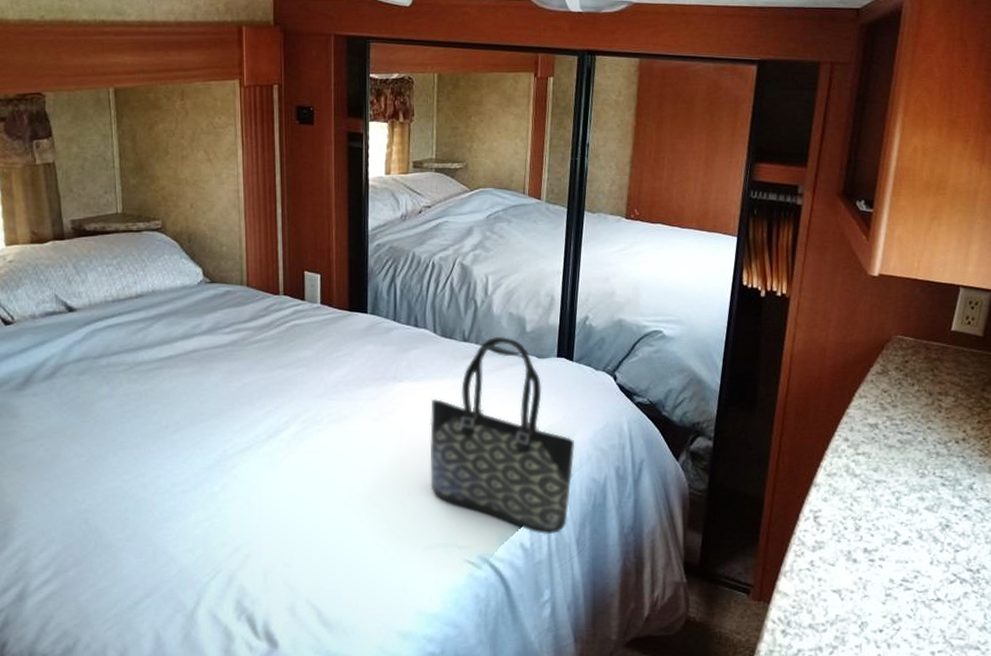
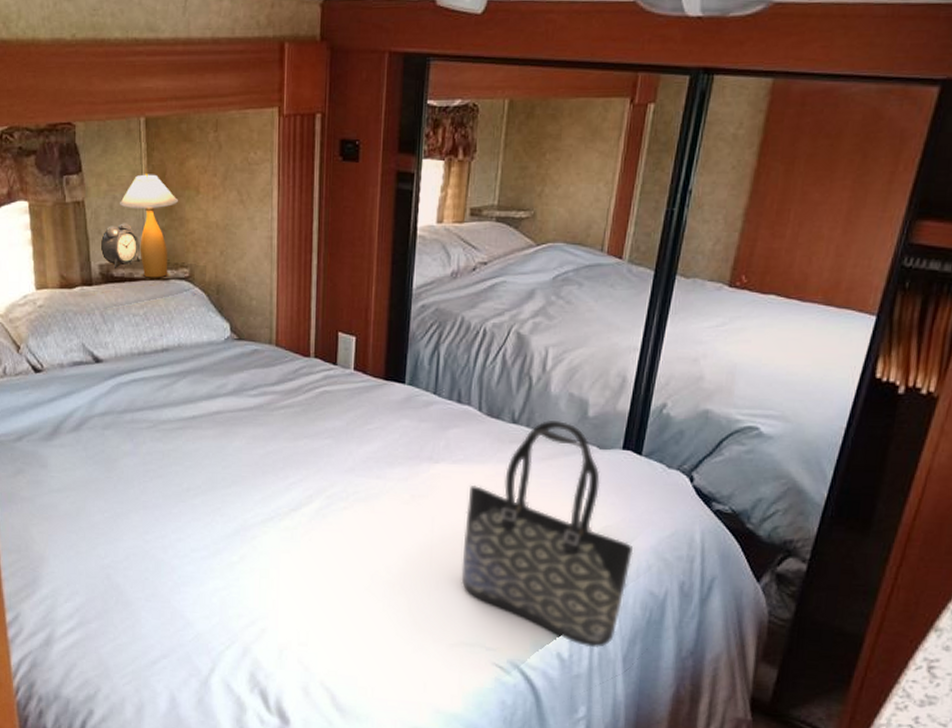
alarm clock: none [73,181,113,224] -> present [101,223,141,270]
table lamp: none [90,131,149,231] -> present [119,167,179,278]

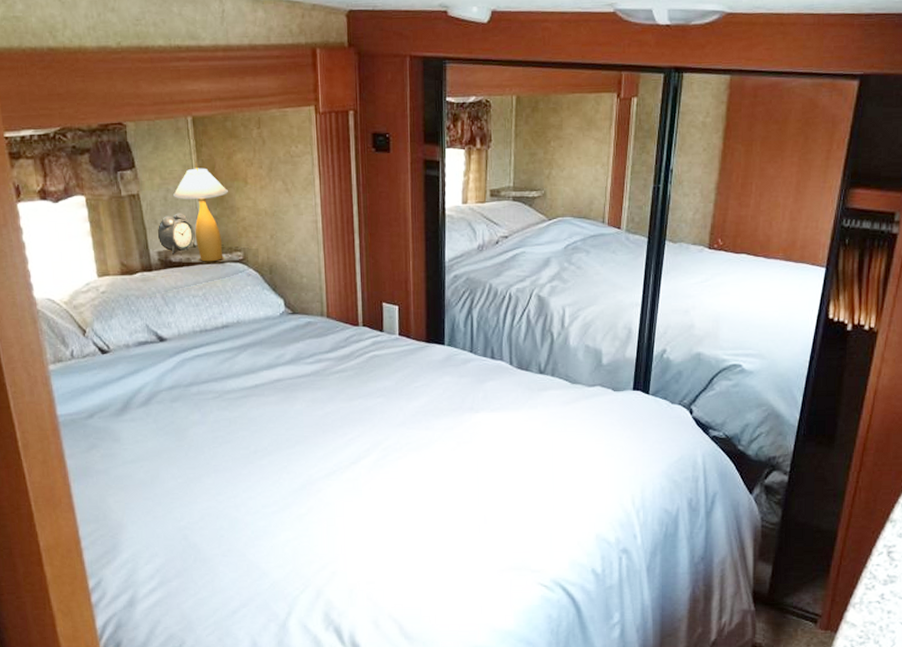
tote bag: present [461,419,634,649] -> none [505,368,649,562]

